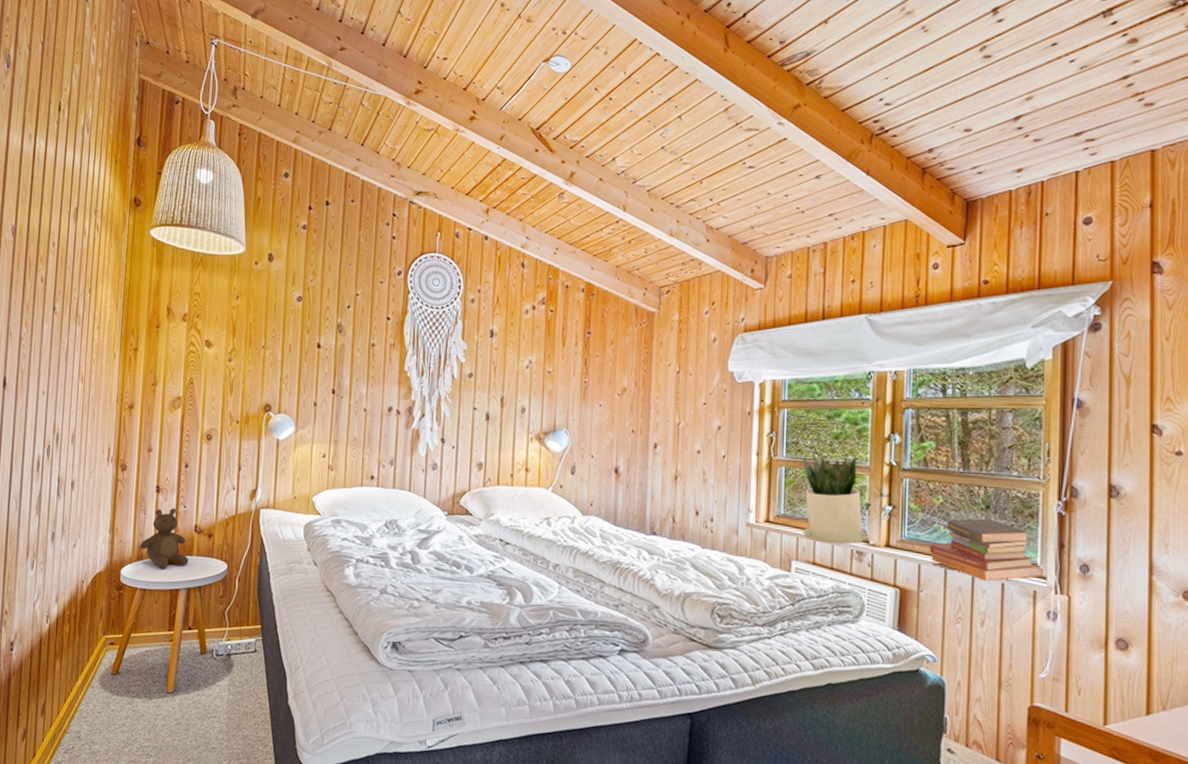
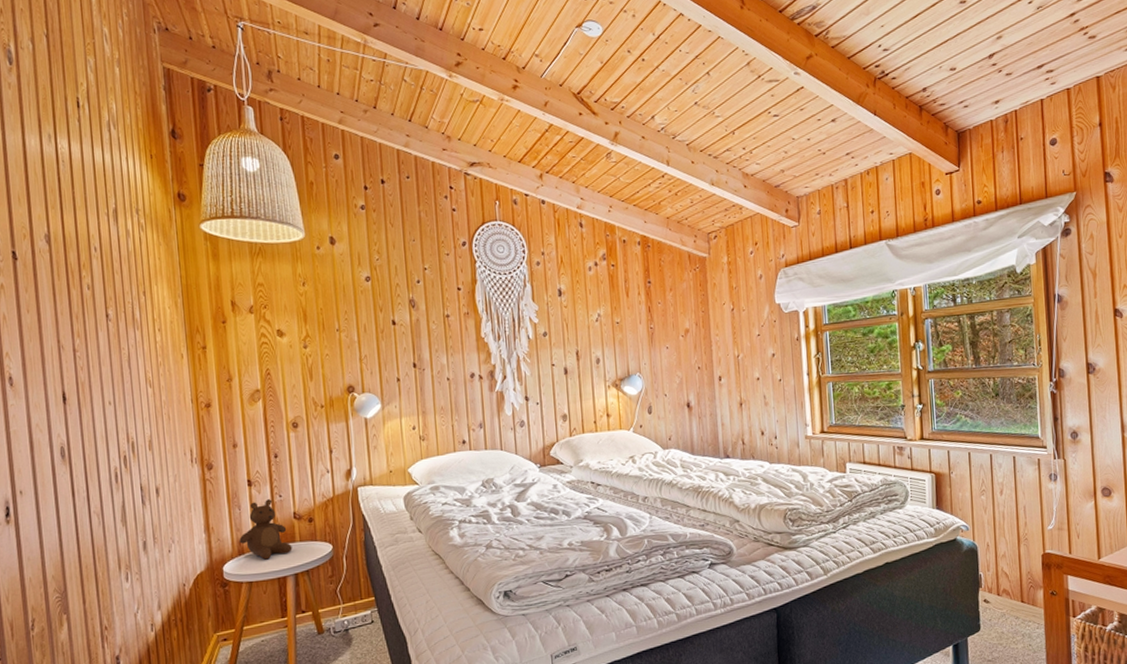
planter: present [802,454,869,545] -> none [846,365,906,444]
books: present [929,518,1041,581] -> none [955,404,1042,457]

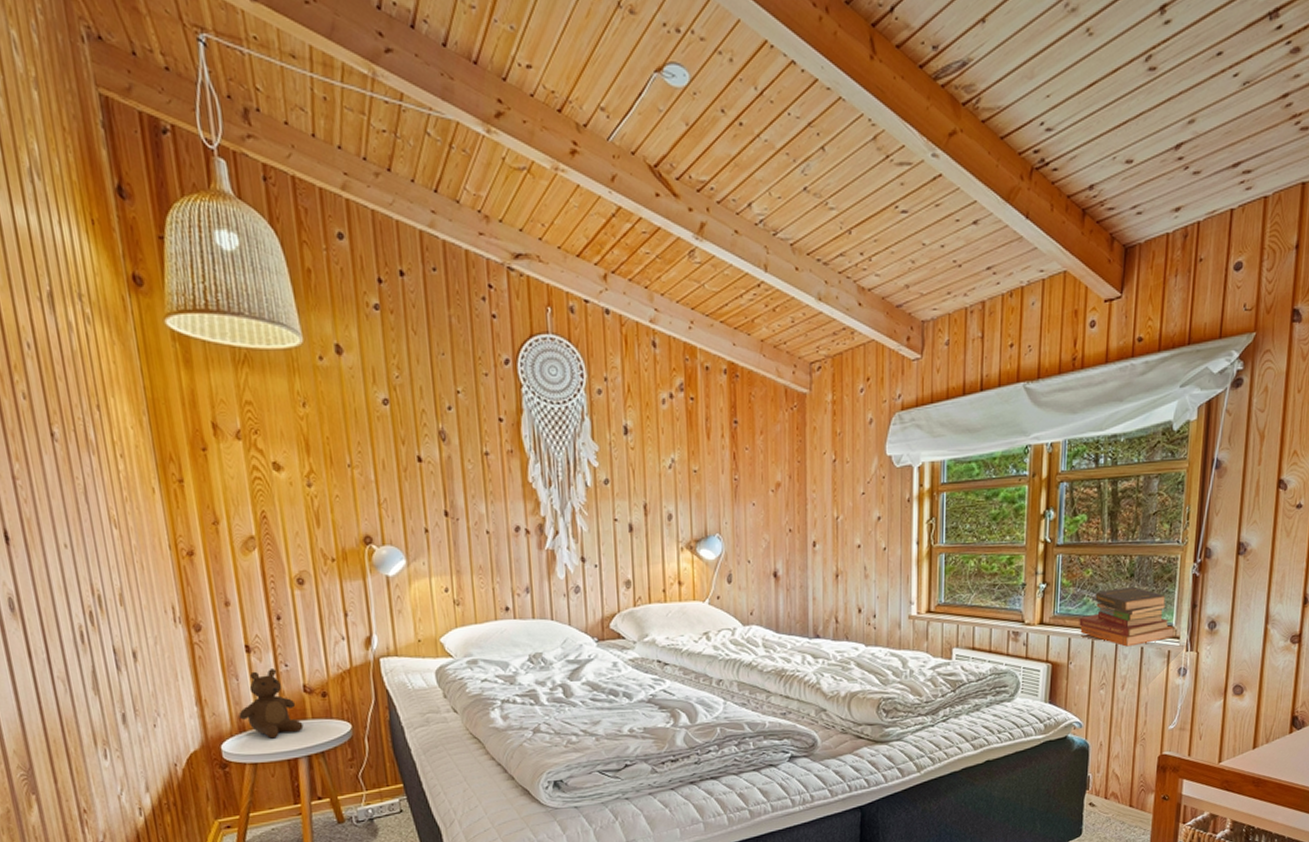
books: none [955,404,1042,457] -> present [1079,586,1175,647]

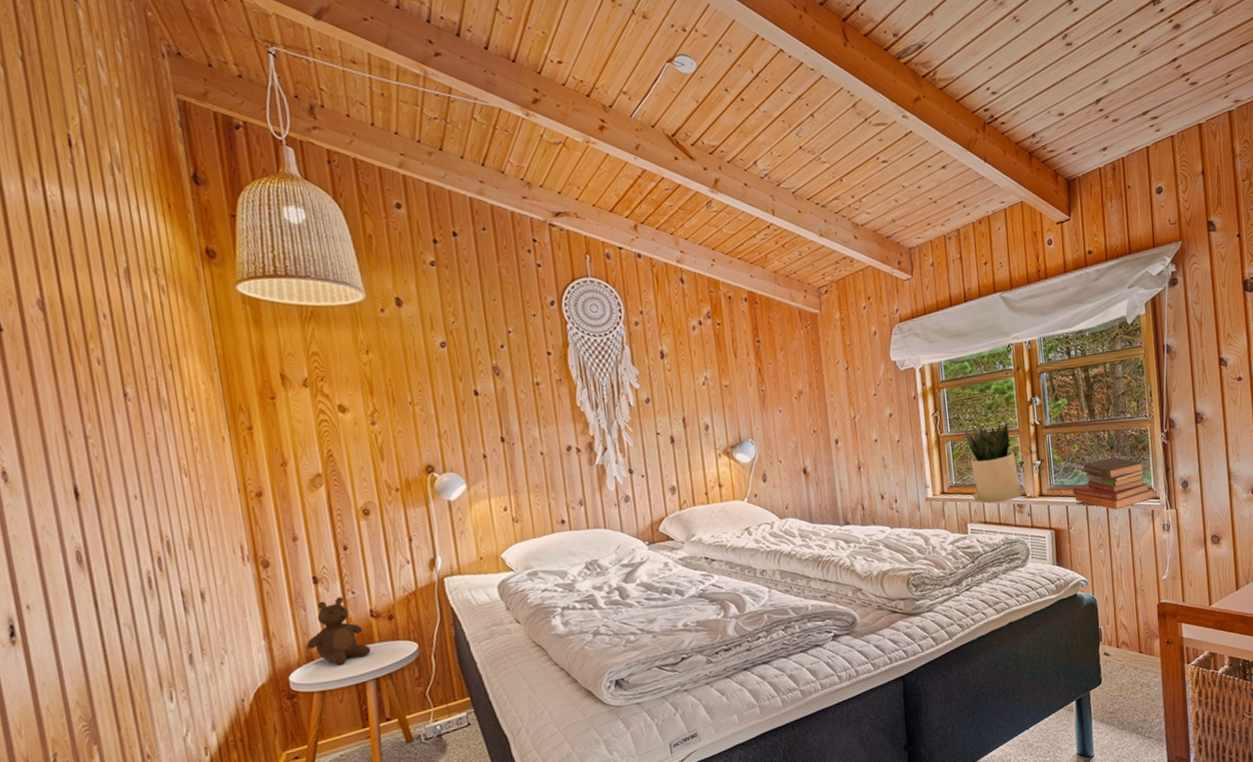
planter: none [962,535,1024,628] -> present [964,421,1026,503]

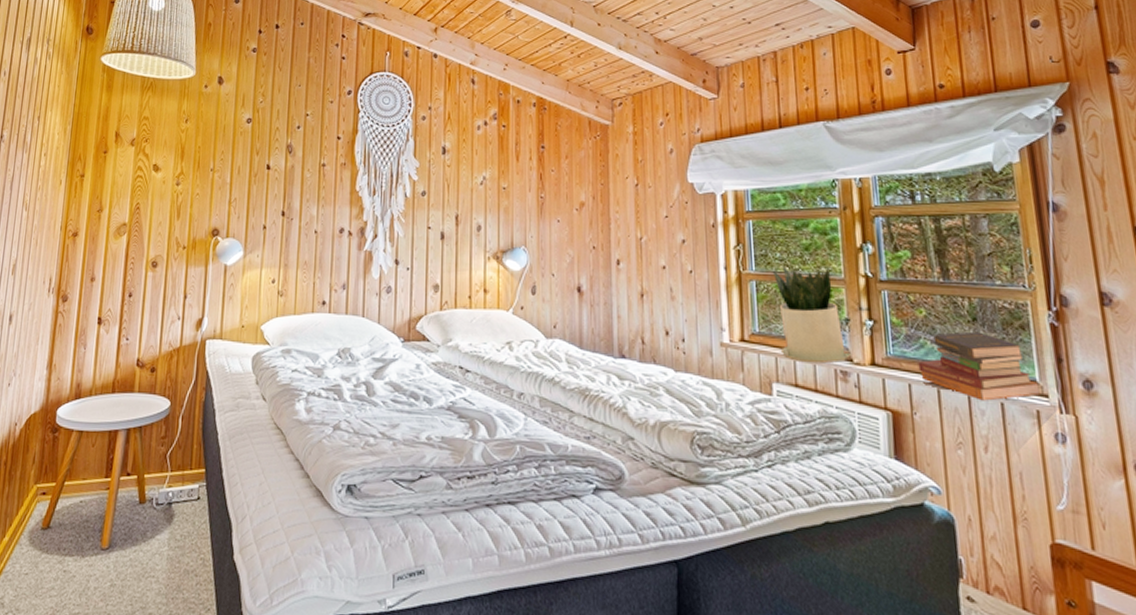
teddy bear: present [306,597,371,666] -> none [78,341,130,408]

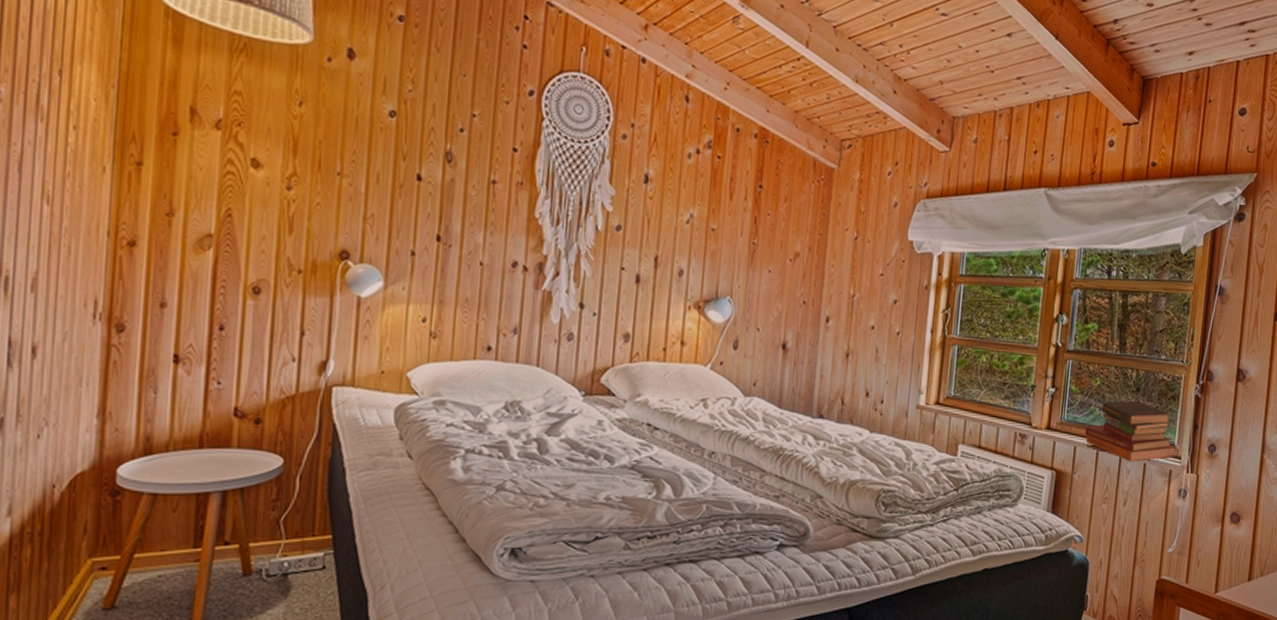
planter: present [773,267,852,364] -> none [970,333,1032,427]

